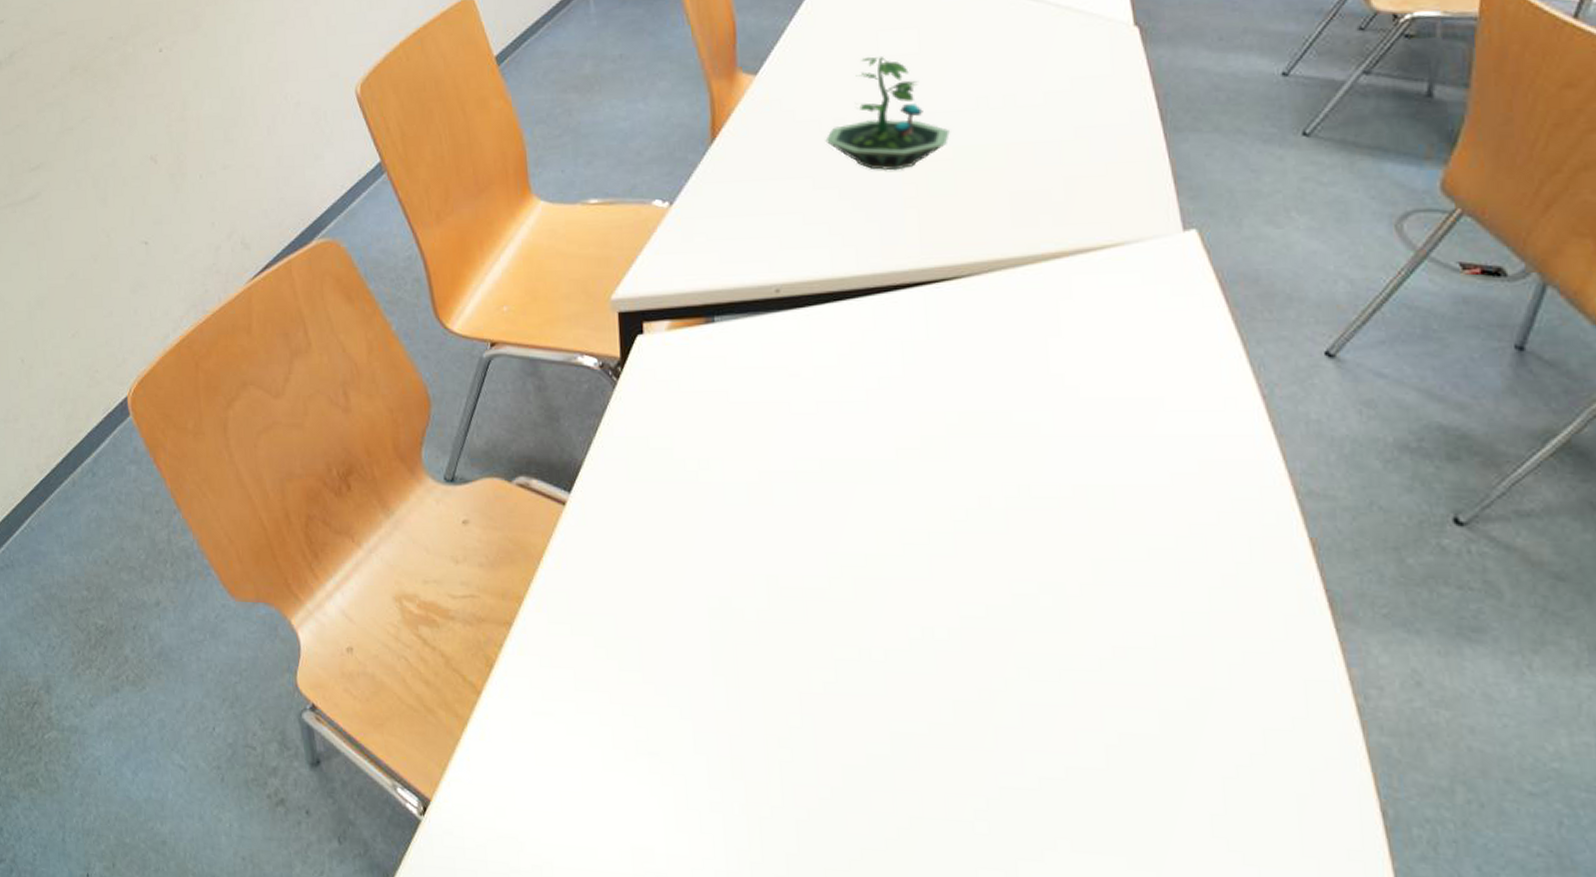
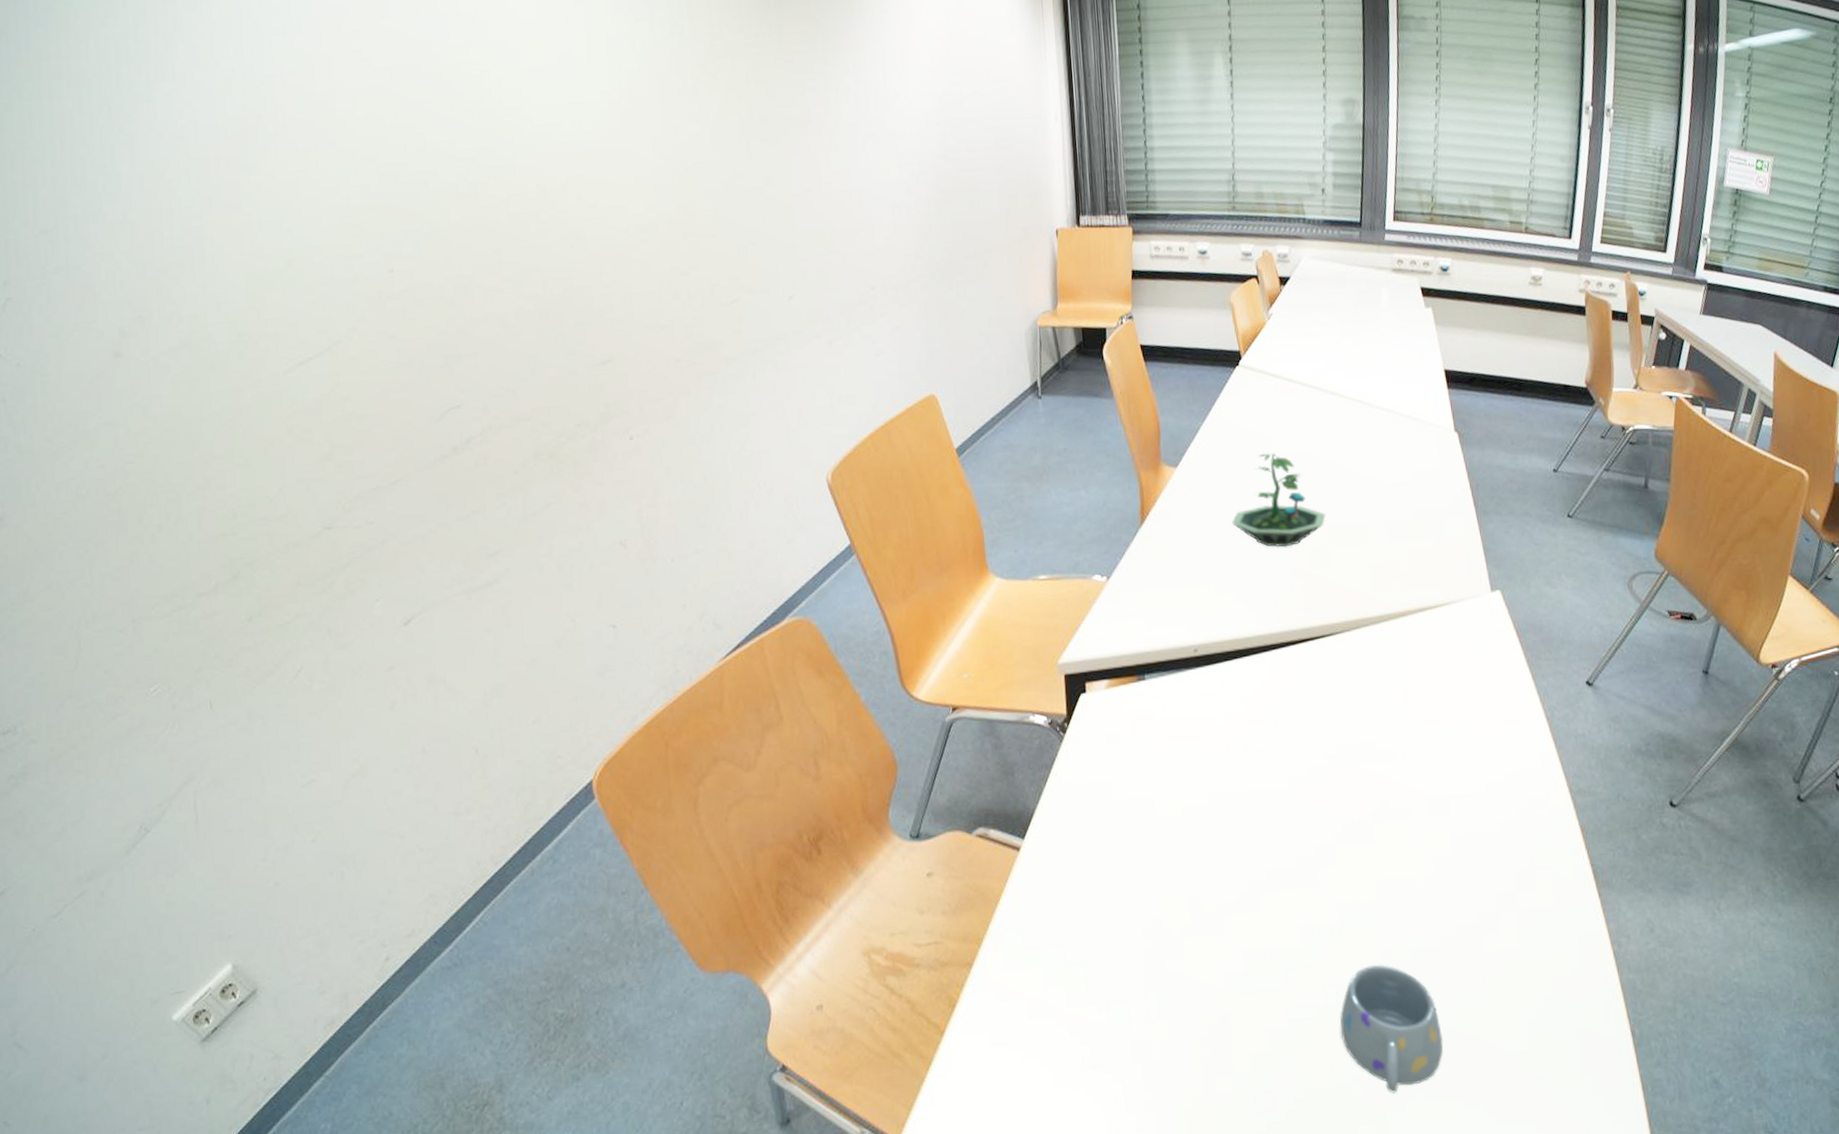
mug: none [958,681,1100,839] -> present [1340,964,1443,1093]

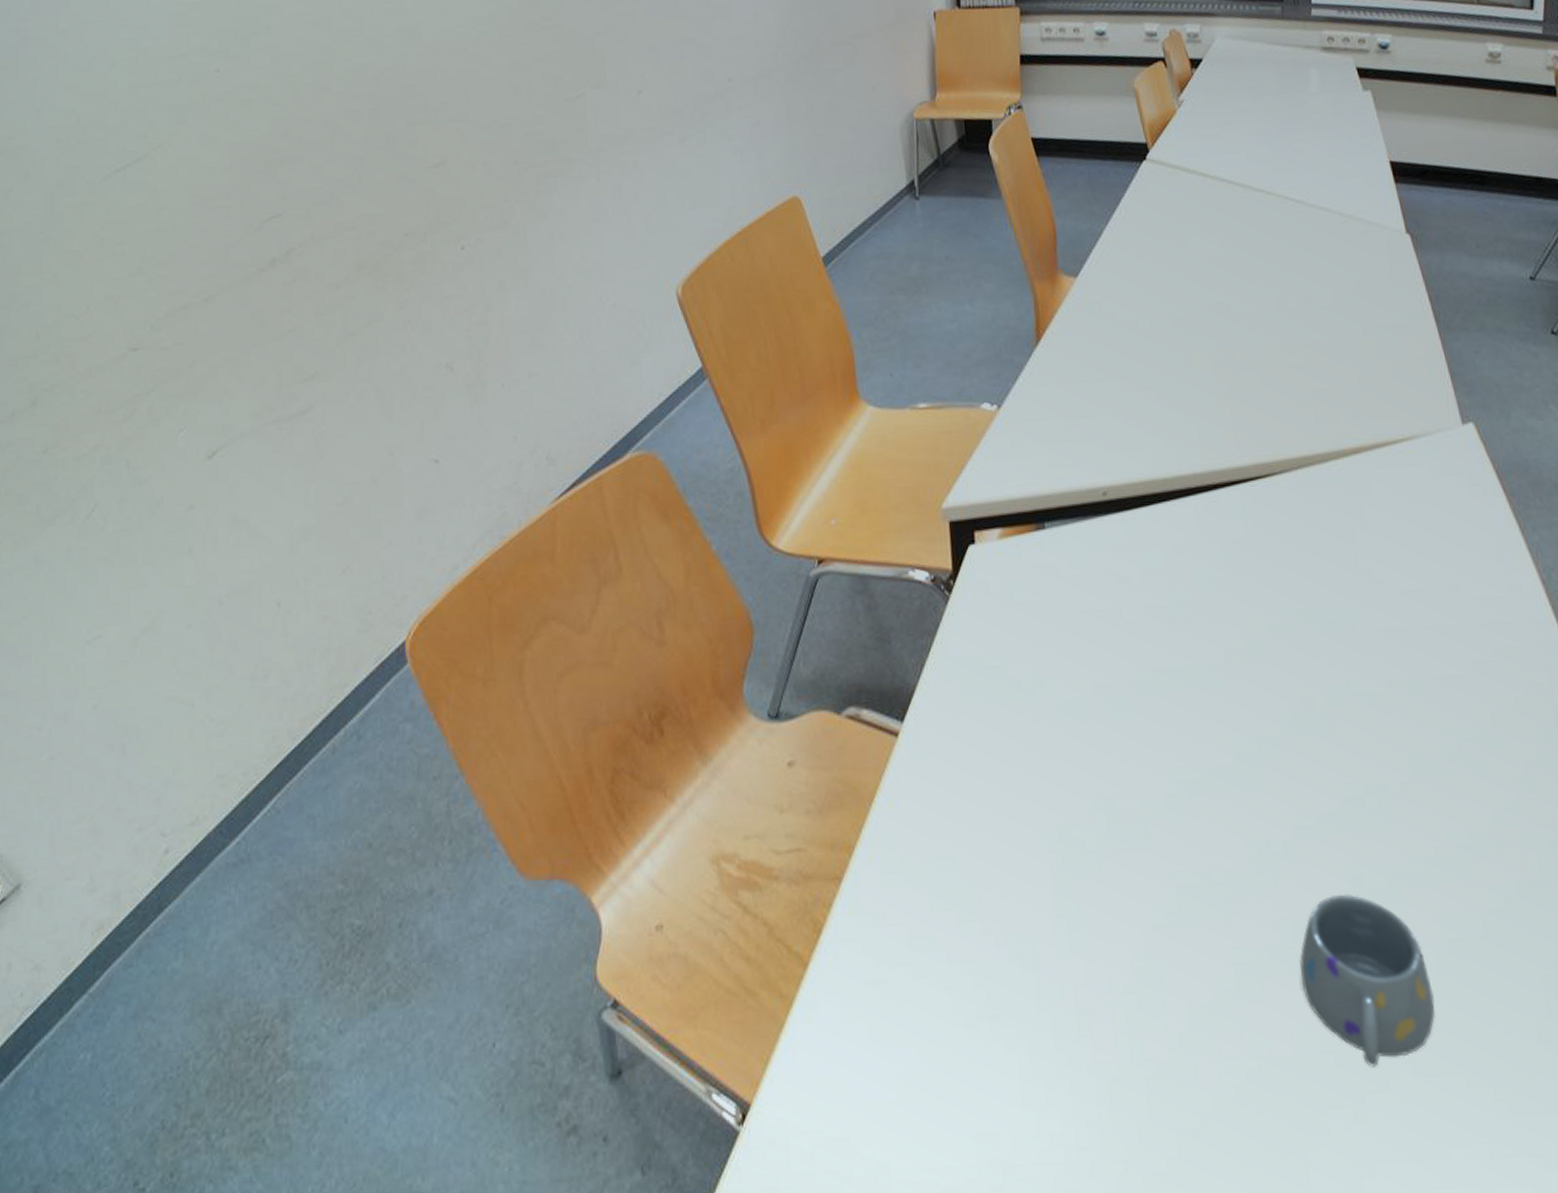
terrarium: present [1231,453,1326,548] -> none [1143,260,1255,371]

